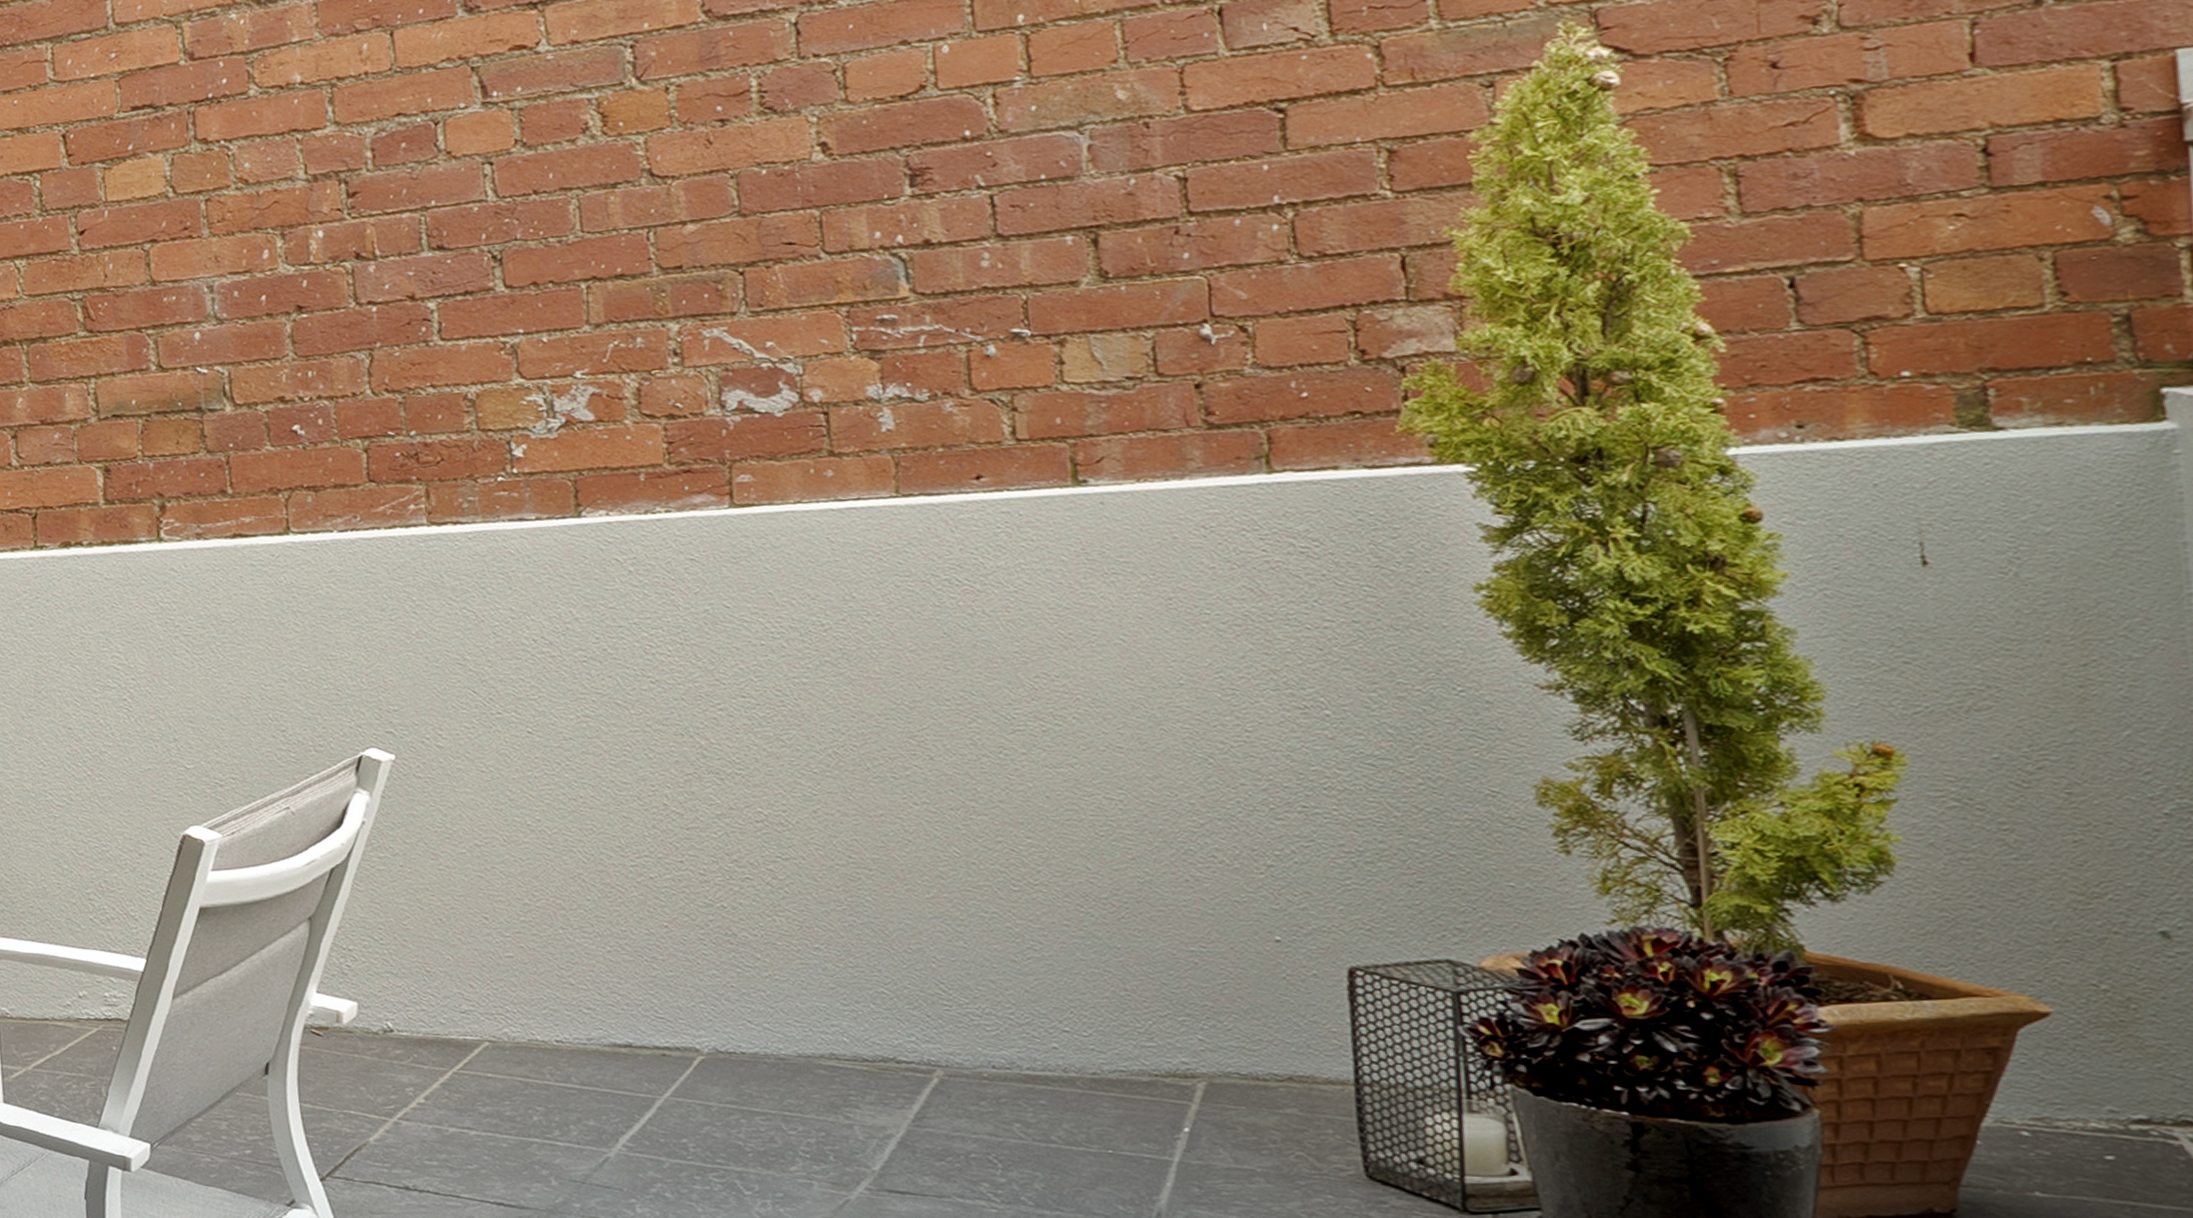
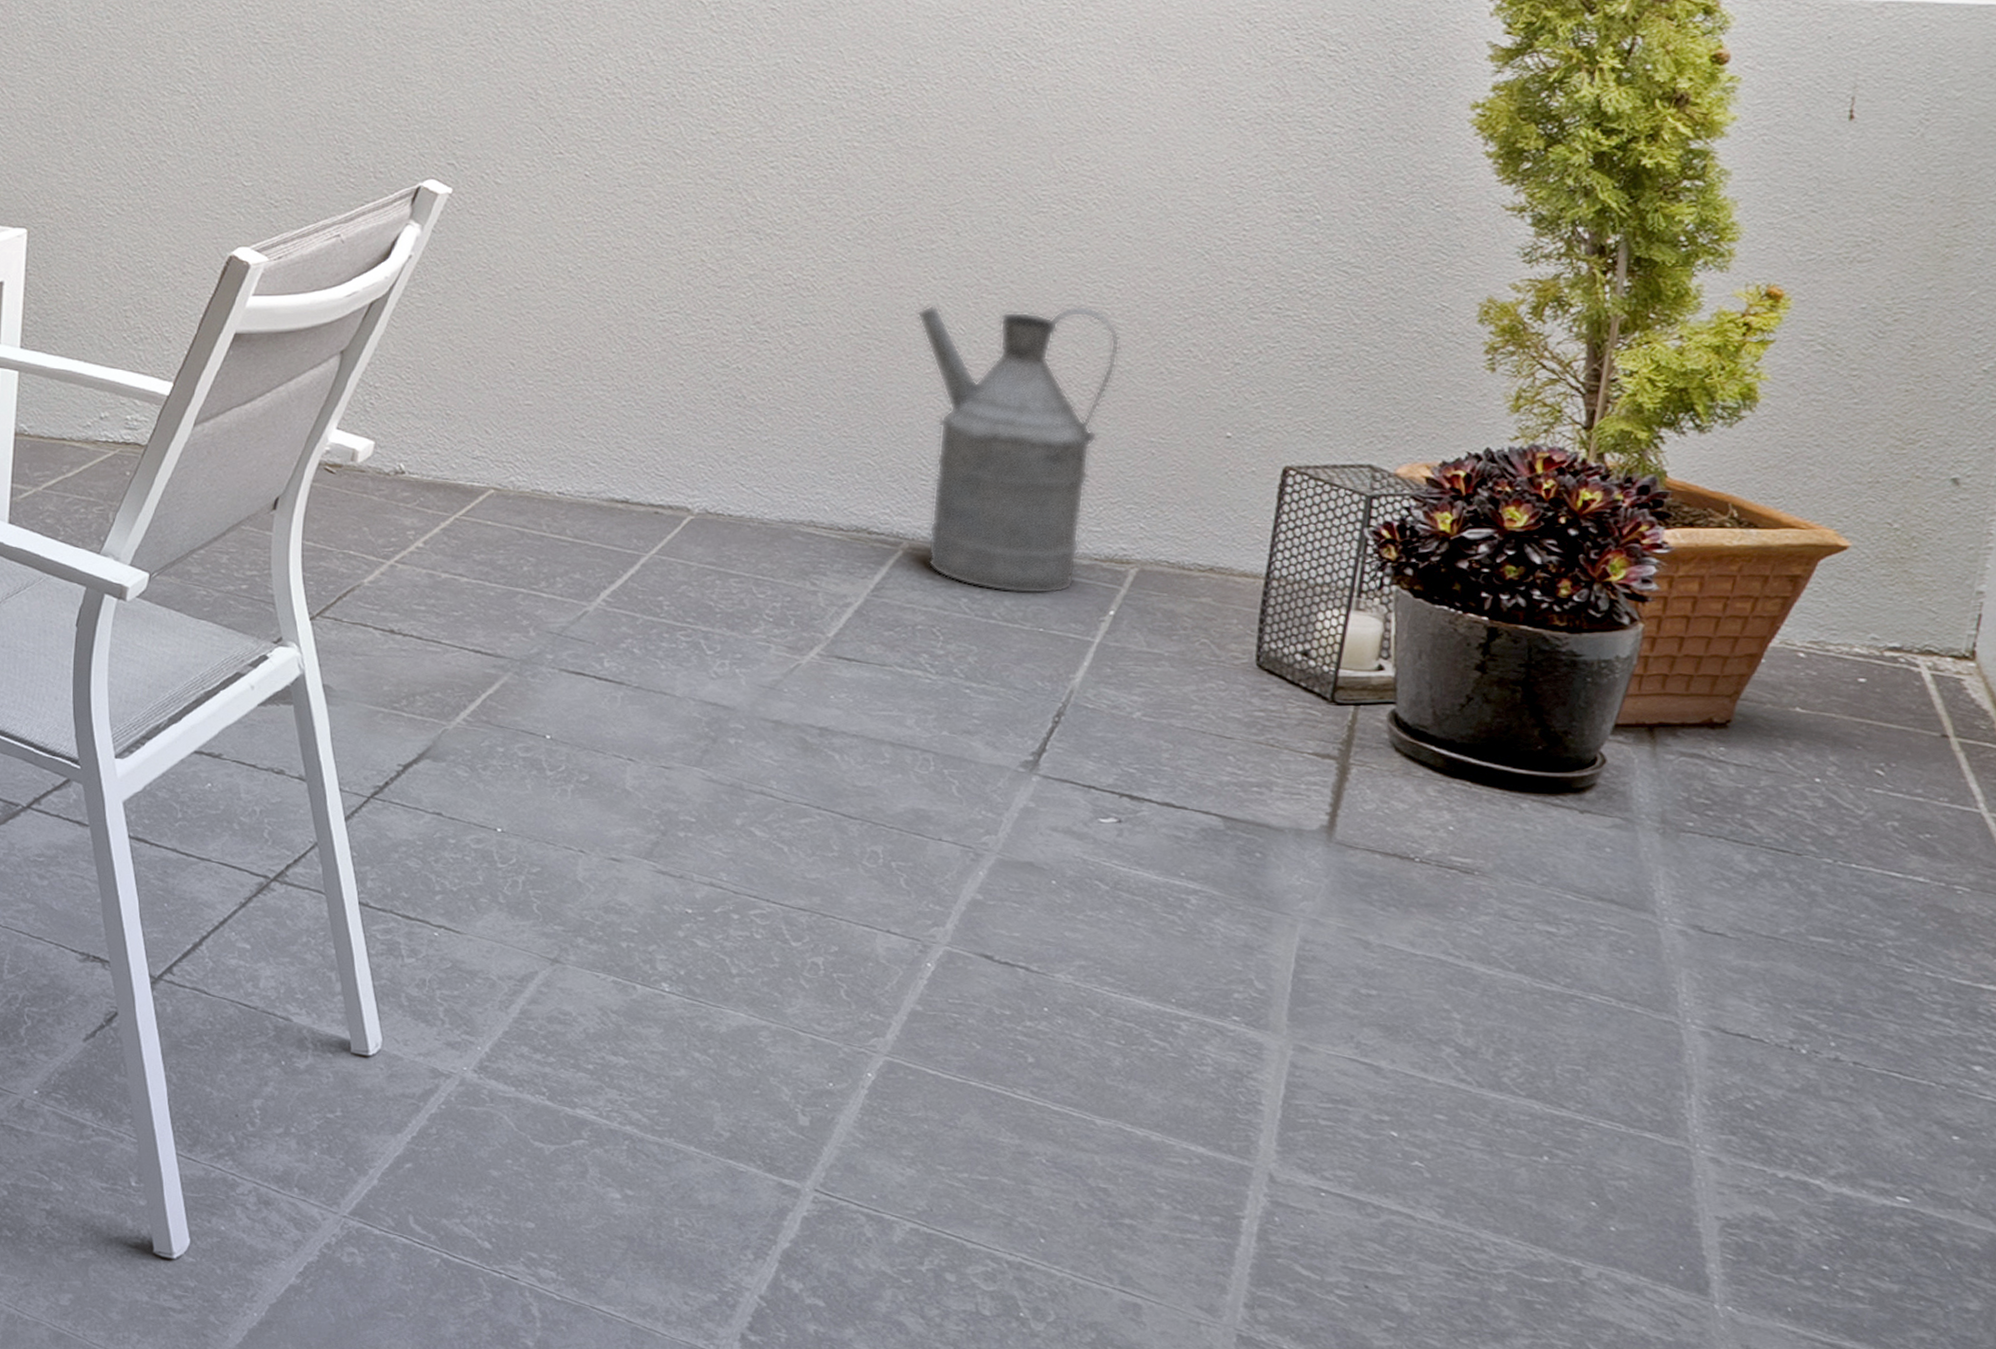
watering can: none [904,819,1137,1116] -> present [917,305,1121,595]

